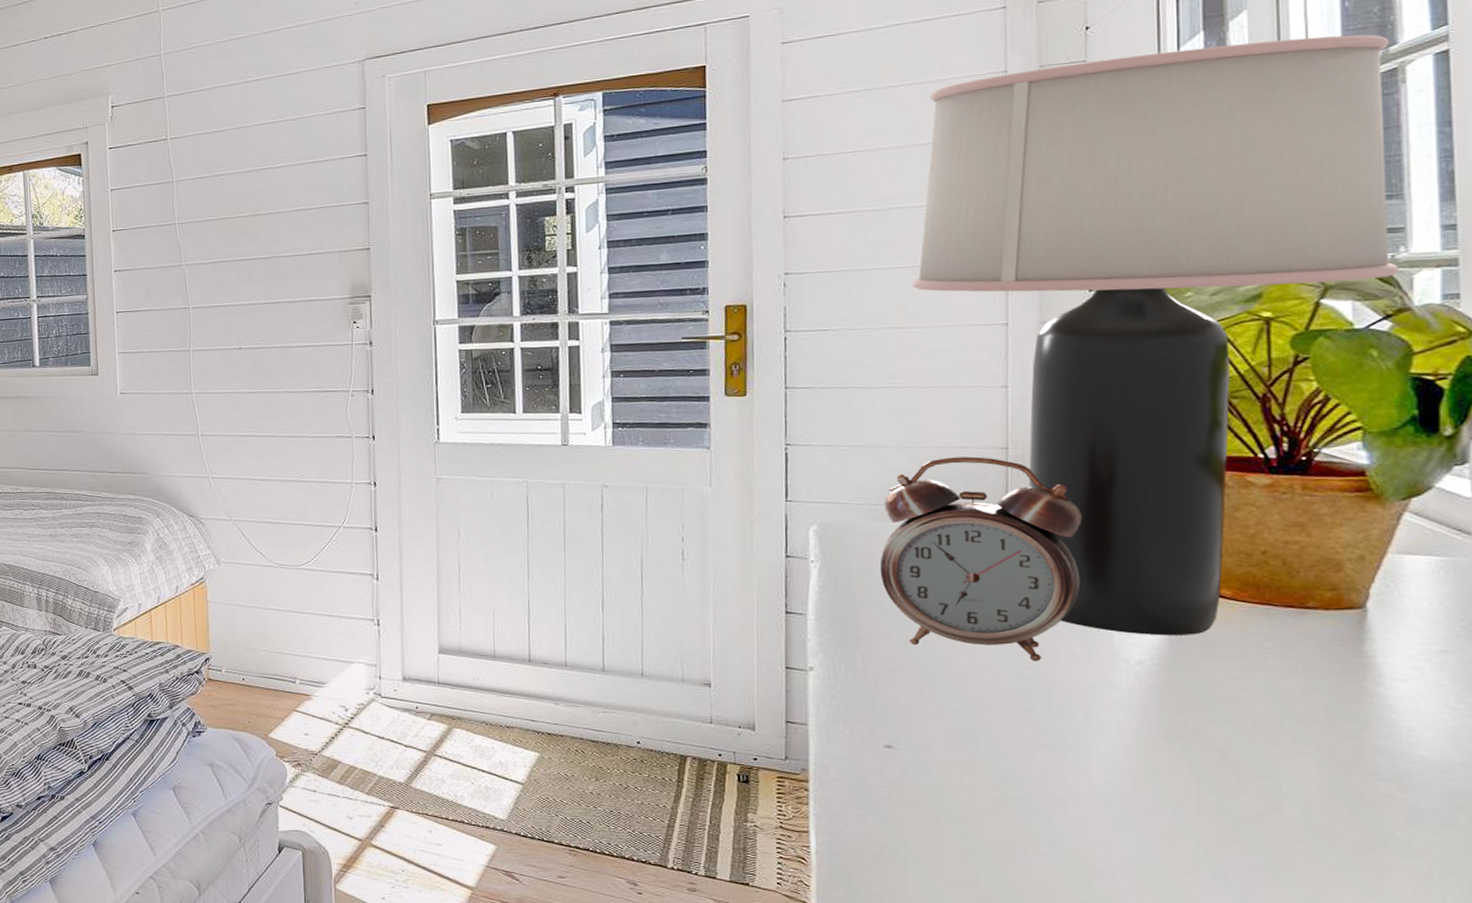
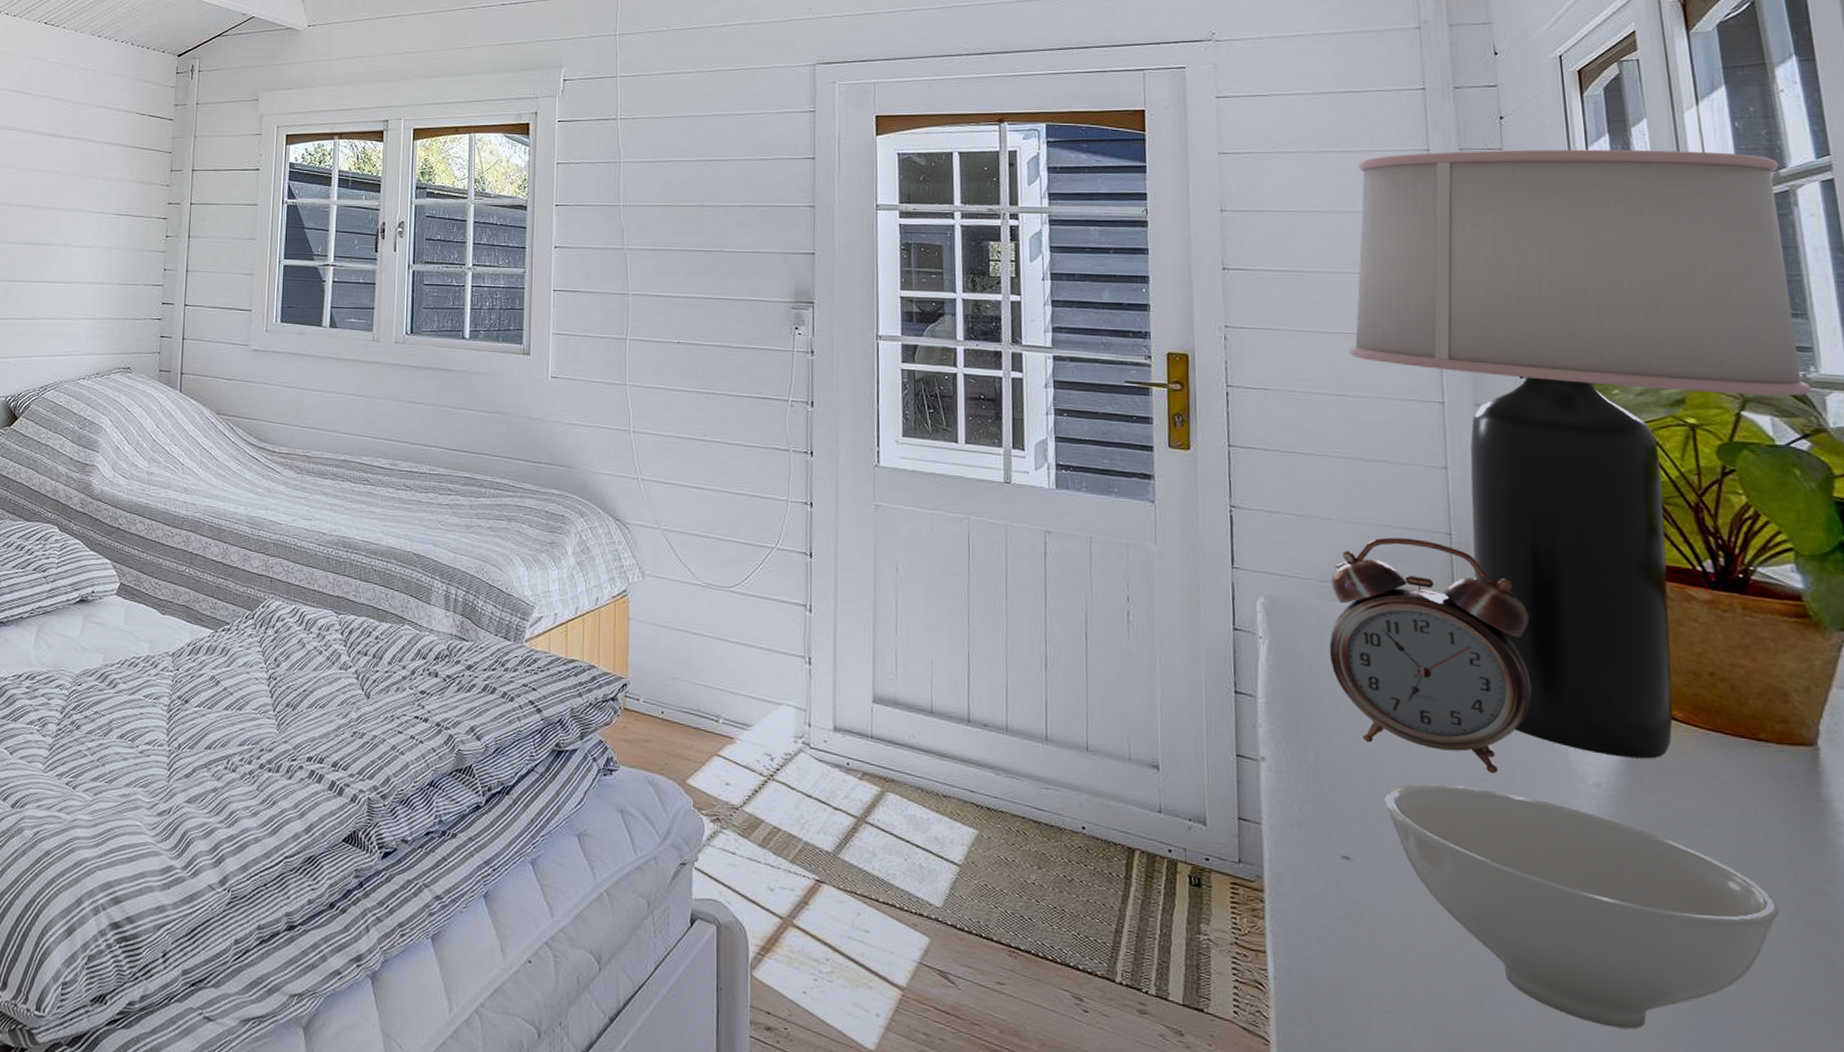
bowl: none [927,675,1311,868] -> present [1383,783,1780,1030]

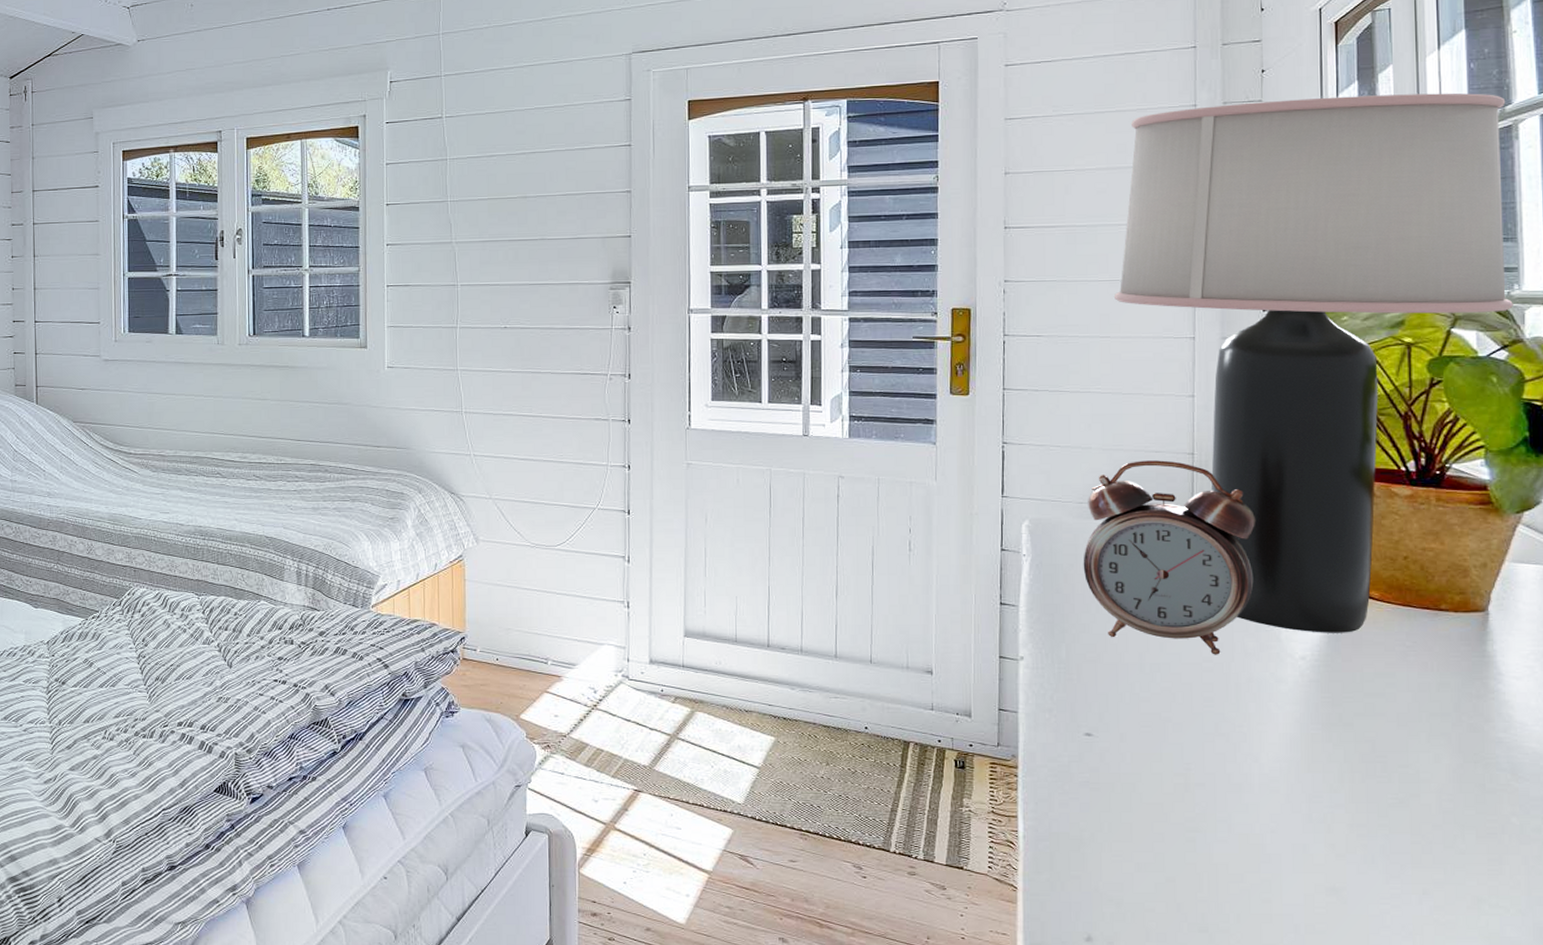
bowl: present [1383,783,1780,1030] -> none [1122,668,1444,852]

